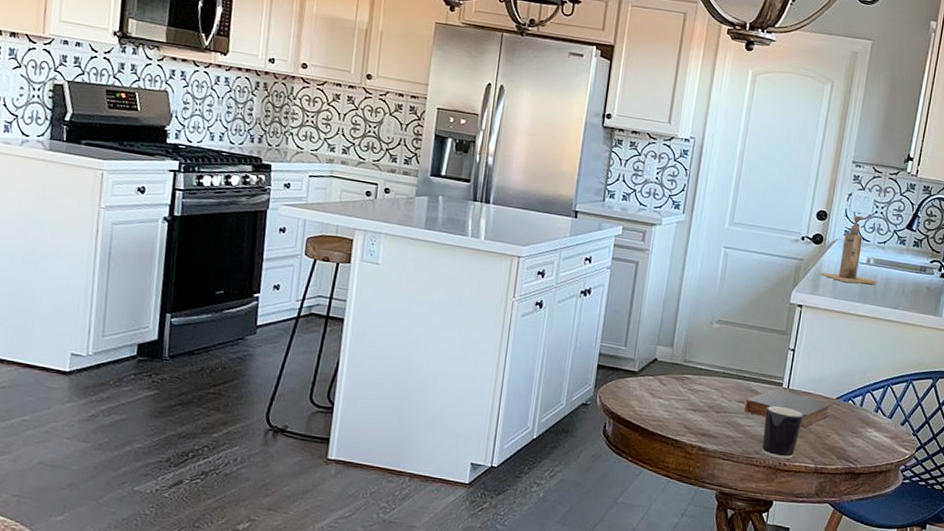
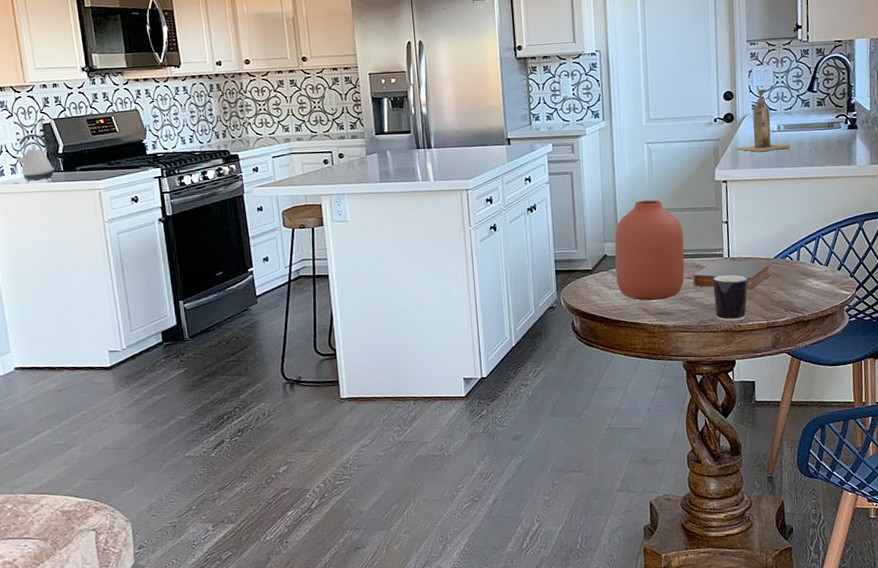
kettle: none [13,91,56,147] -> present [15,133,55,181]
vase: none [662,307,745,420] -> present [614,199,685,301]

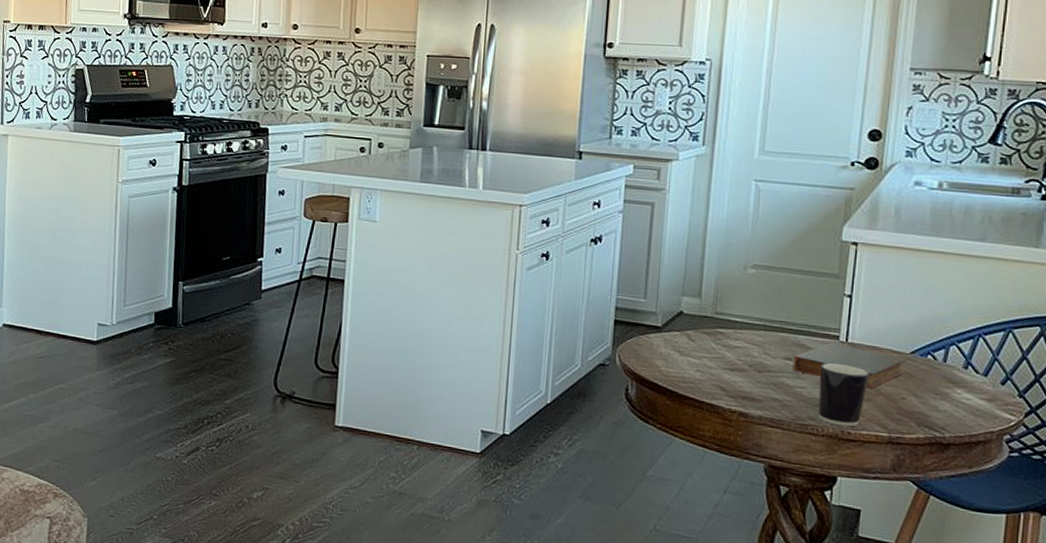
kettle: present [15,133,55,181] -> none [43,78,79,129]
vase: present [614,199,685,301] -> none [691,250,789,381]
soap dispenser: present [736,88,792,152] -> none [876,132,956,214]

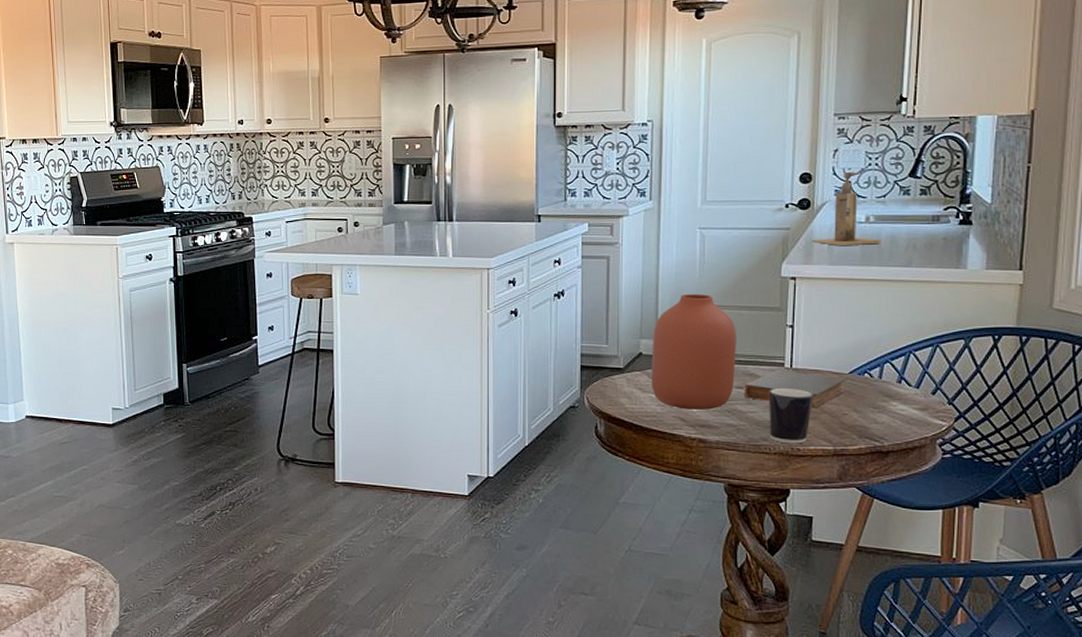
vase: none [691,250,789,381] -> present [651,293,736,410]
soap dispenser: none [876,132,956,214] -> present [811,171,883,247]

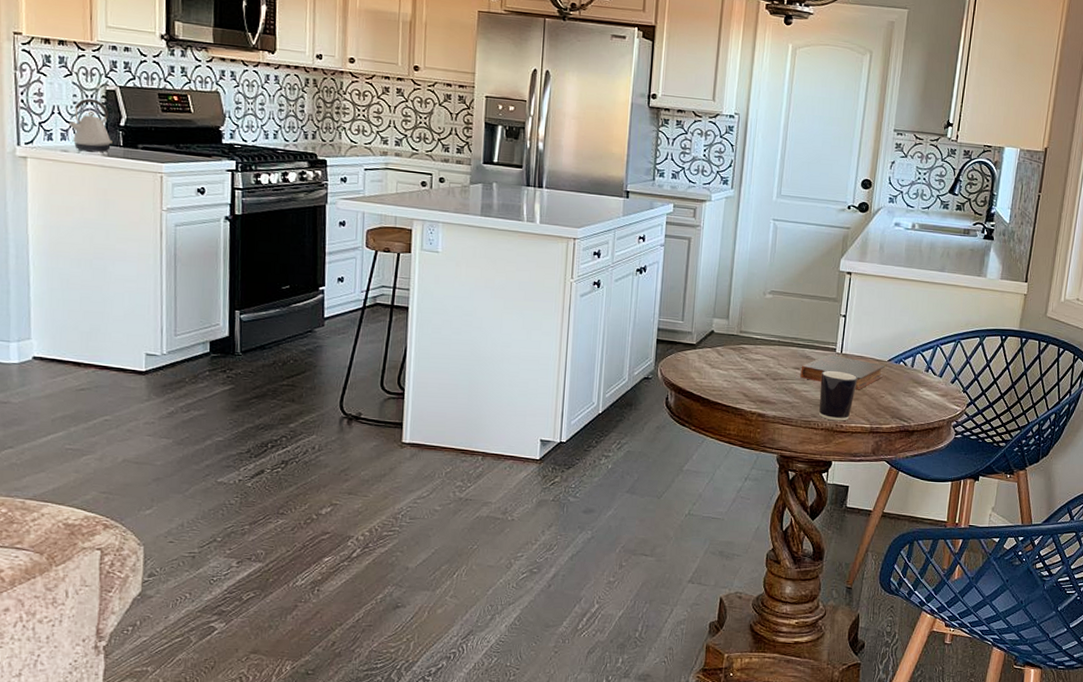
kettle: none [43,186,77,233] -> present [68,98,113,153]
vase: present [651,293,736,410] -> none [720,279,798,387]
soap dispenser: present [811,171,883,247] -> none [866,182,924,250]

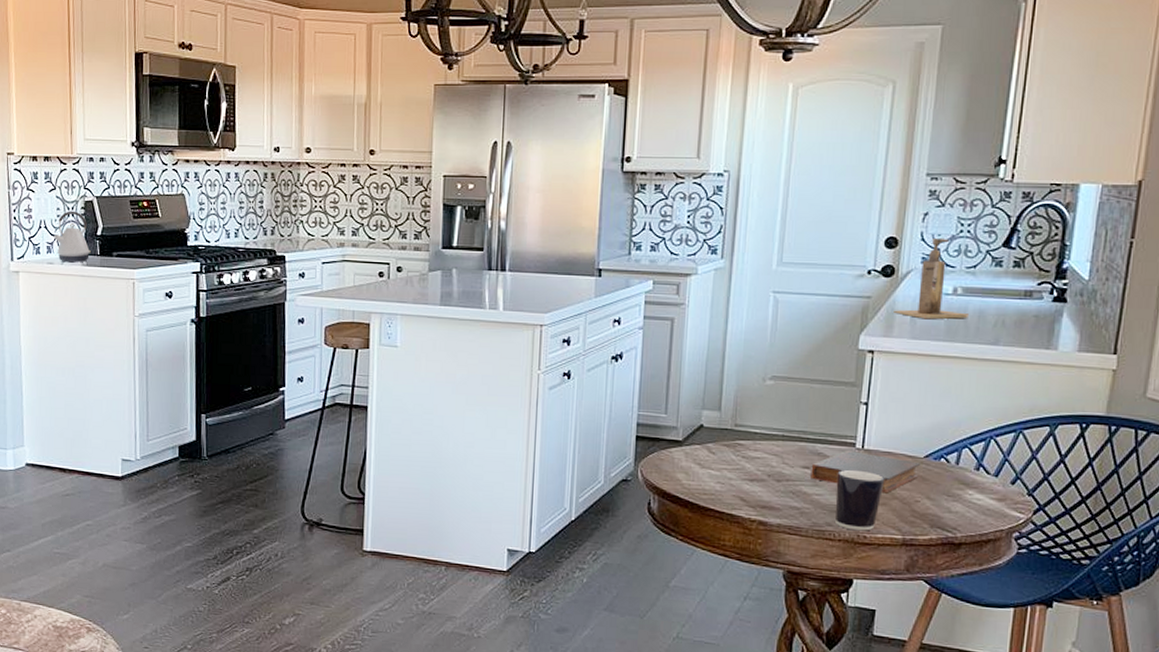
soap dispenser: none [866,182,924,250] -> present [892,237,970,320]

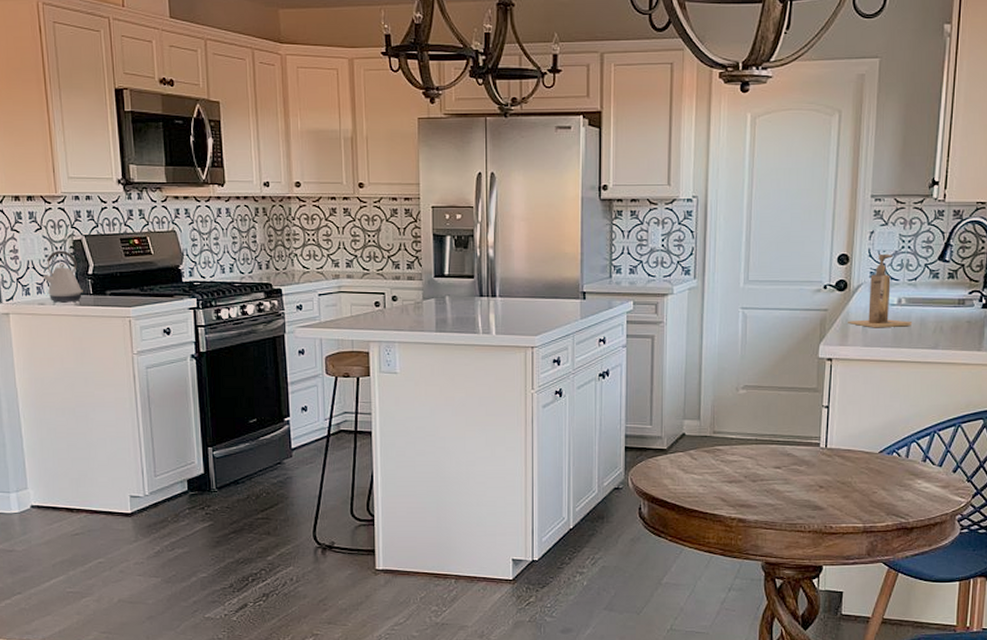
book: present [811,450,920,494] -> none [782,449,876,487]
mug: present [834,469,885,531] -> none [804,467,846,522]

